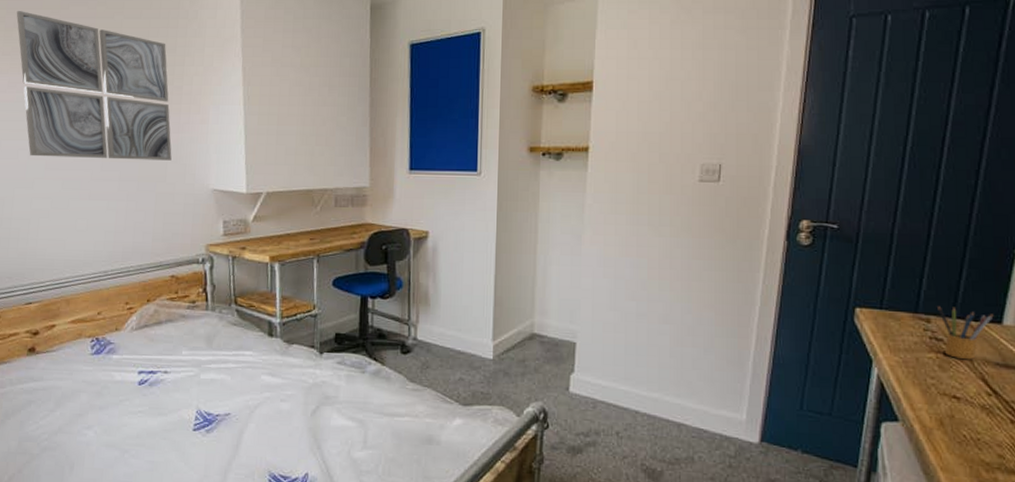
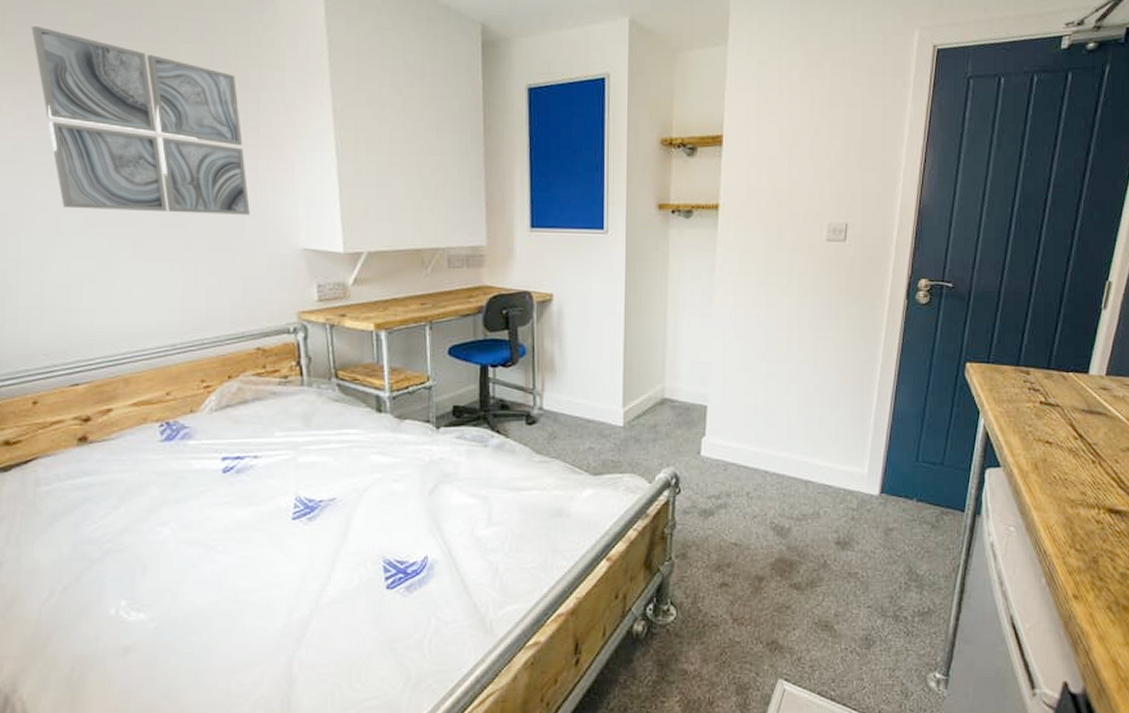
pencil box: present [938,306,994,360] -> none [1036,359,1082,408]

